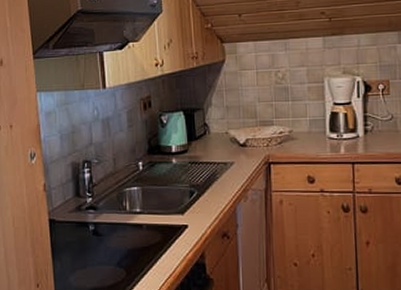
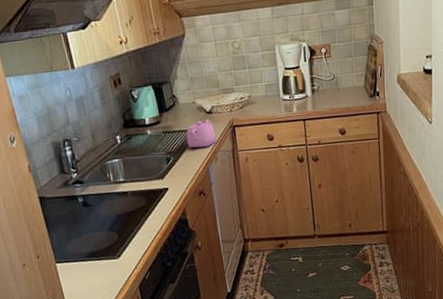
teapot: none [214,152,248,184] -> present [186,118,216,148]

